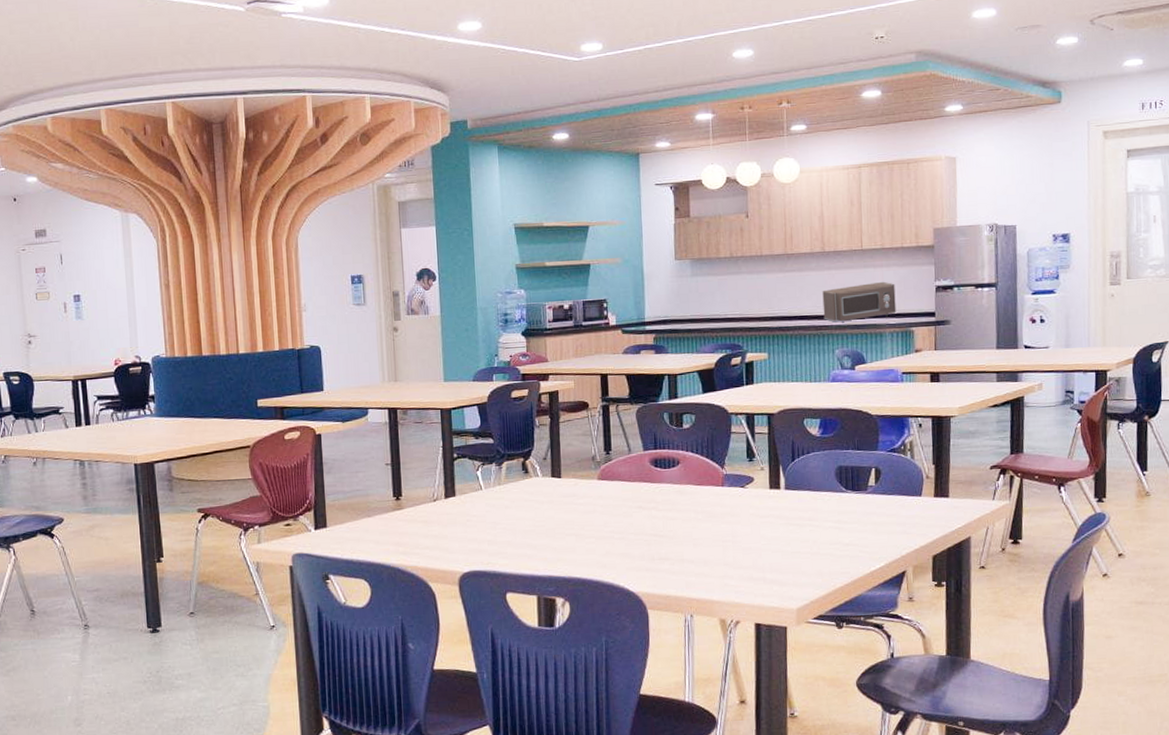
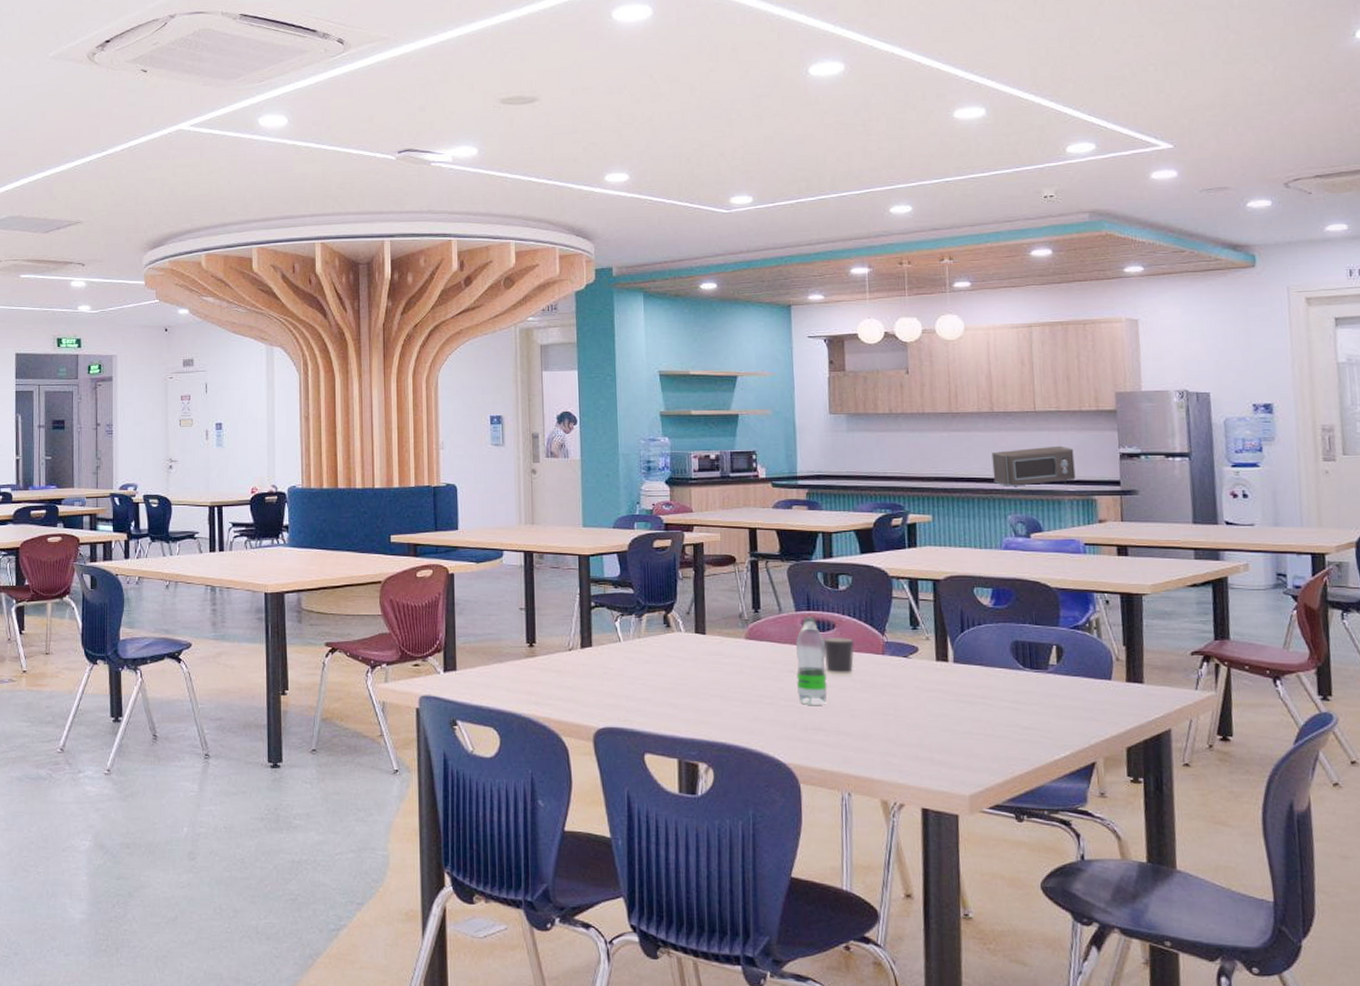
bottle: none [643,455,672,537] -> present [795,617,827,705]
mug: none [668,472,697,509] -> present [823,636,854,676]

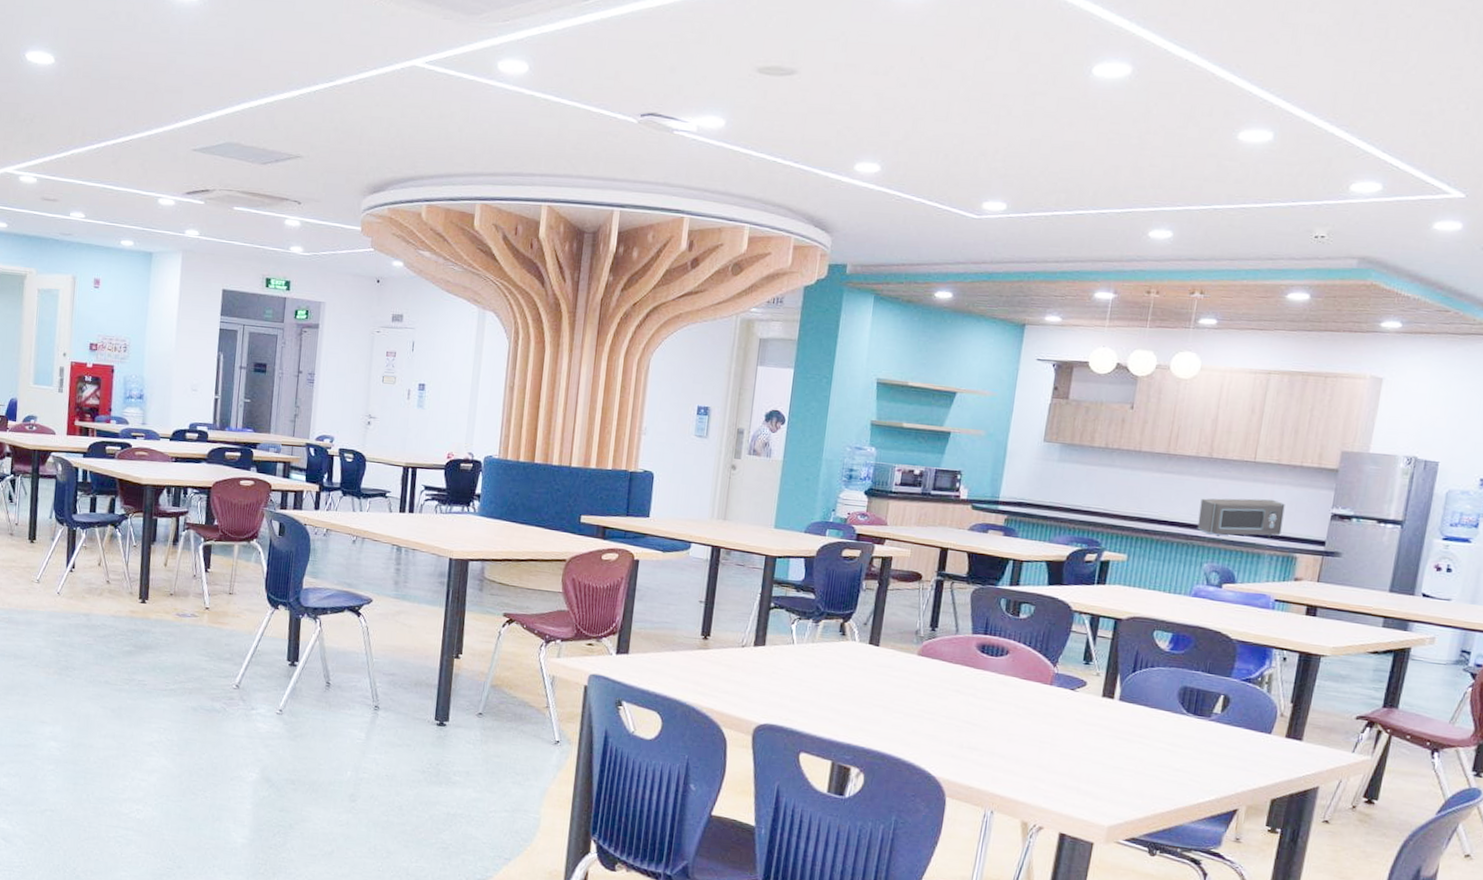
bottle: present [795,617,827,705] -> none [959,640,996,726]
mug: present [823,636,854,676] -> none [991,661,1025,701]

